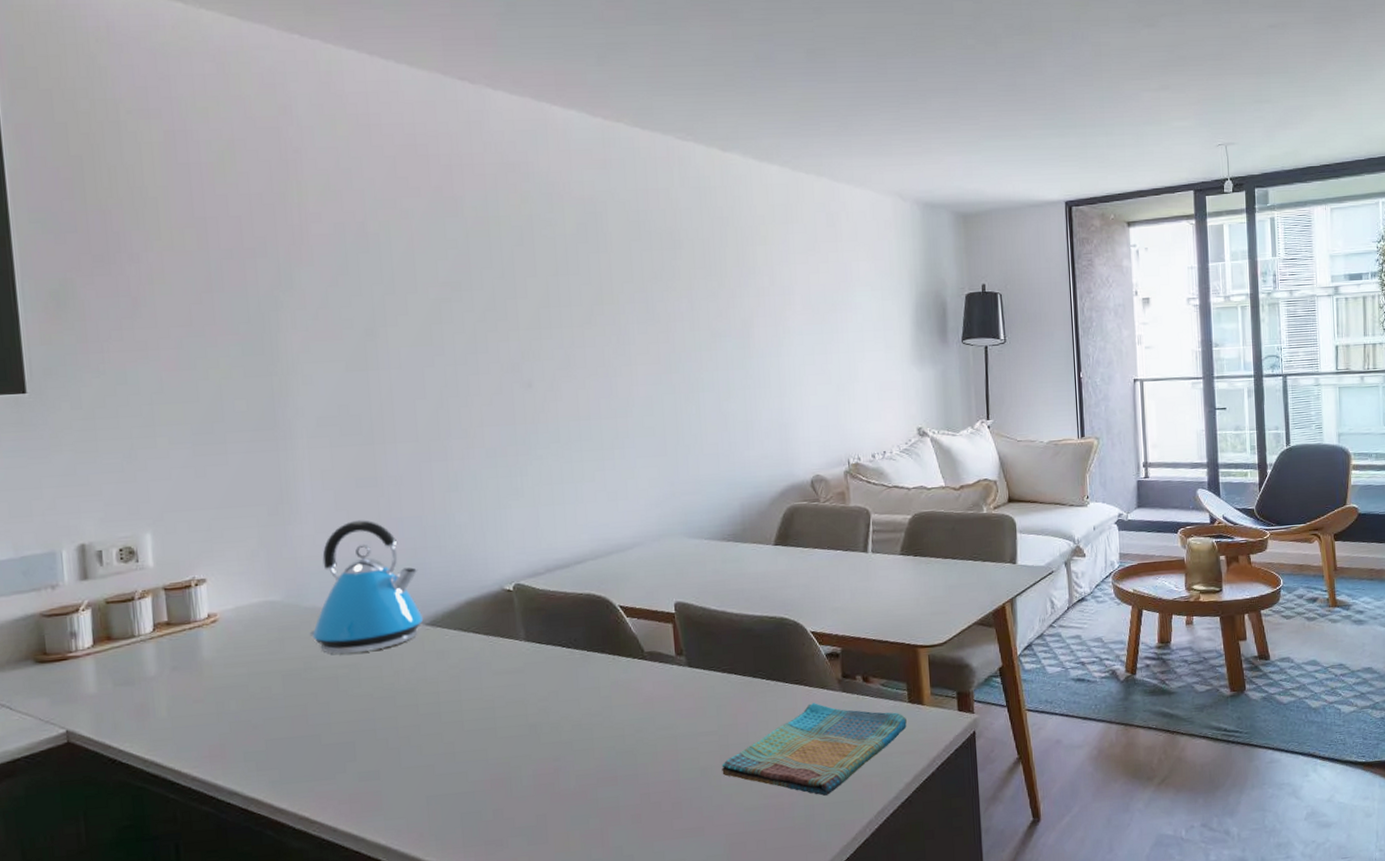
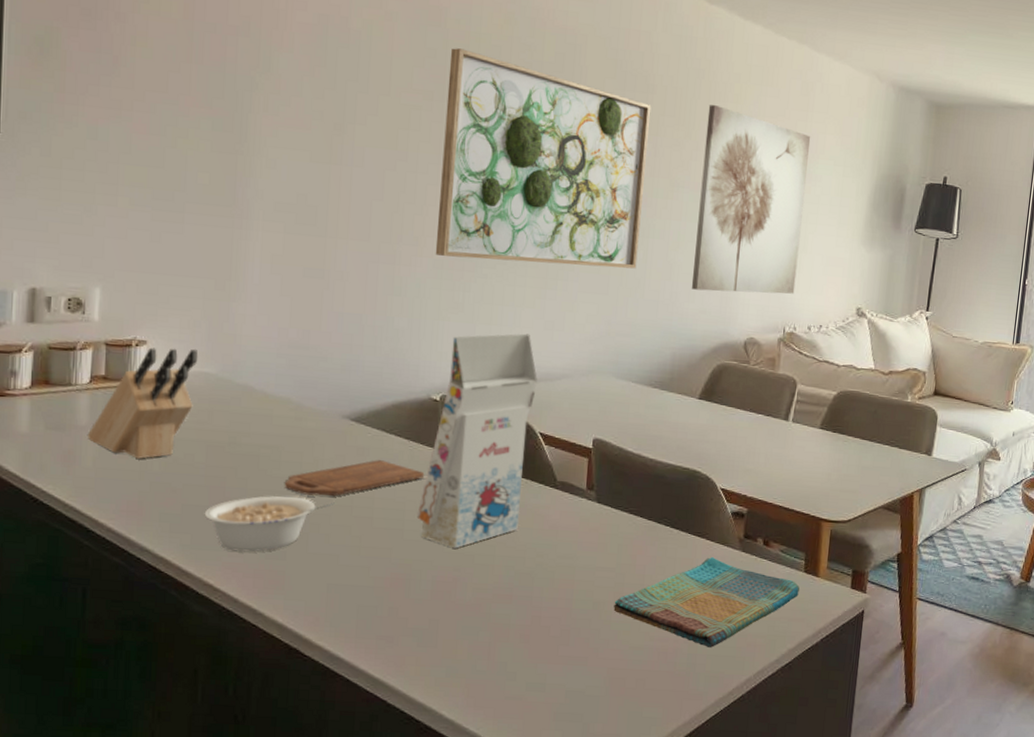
knife block: none [157,578,263,701] -> present [87,347,198,459]
legume: none [289,711,422,780] -> present [204,496,335,552]
kettle: present [308,520,424,655] -> none [237,308,351,437]
cutting board: none [367,660,510,709] -> present [284,460,425,496]
wall art: none [471,235,691,444] -> present [435,48,652,269]
gift box: none [507,508,613,738] -> present [416,333,537,549]
wall art: none [737,249,853,437] -> present [691,104,811,294]

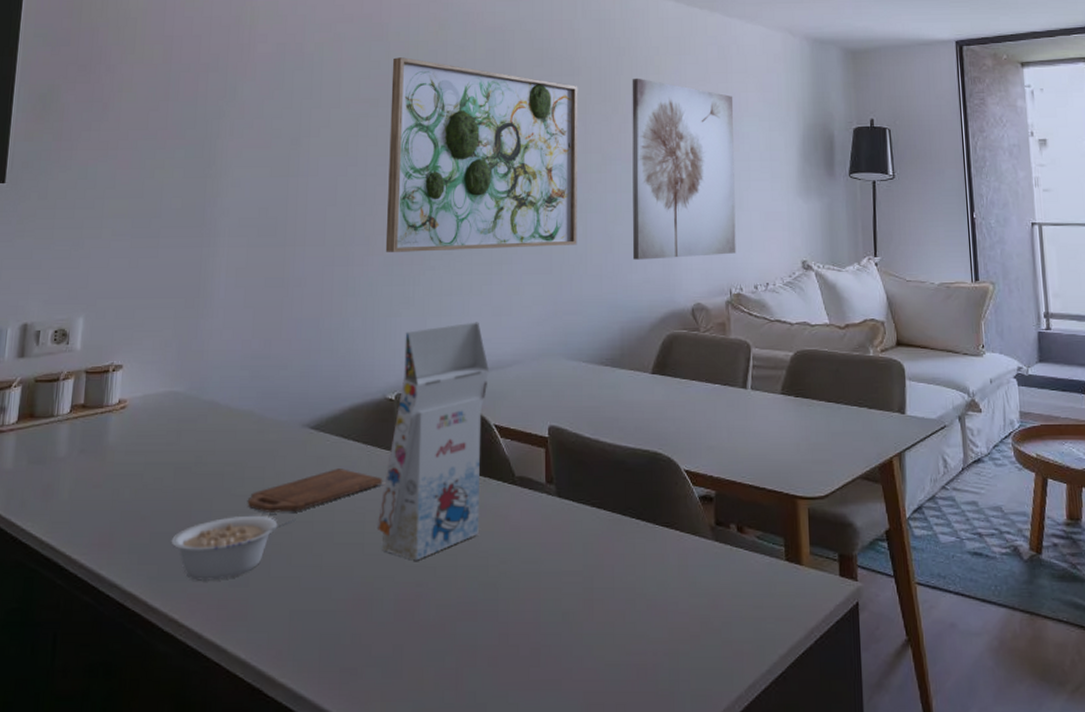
knife block: present [87,347,198,459] -> none [65,368,169,487]
dish towel: present [613,556,800,648] -> none [584,549,783,659]

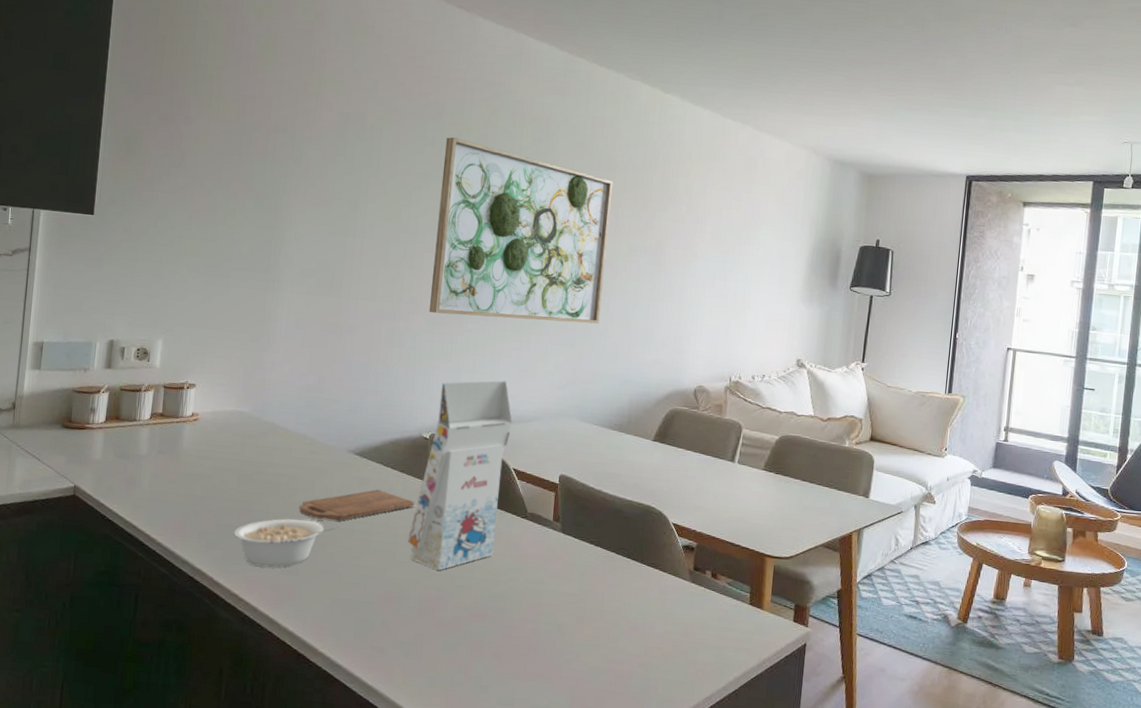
wall art: present [632,78,736,260] -> none [647,179,754,347]

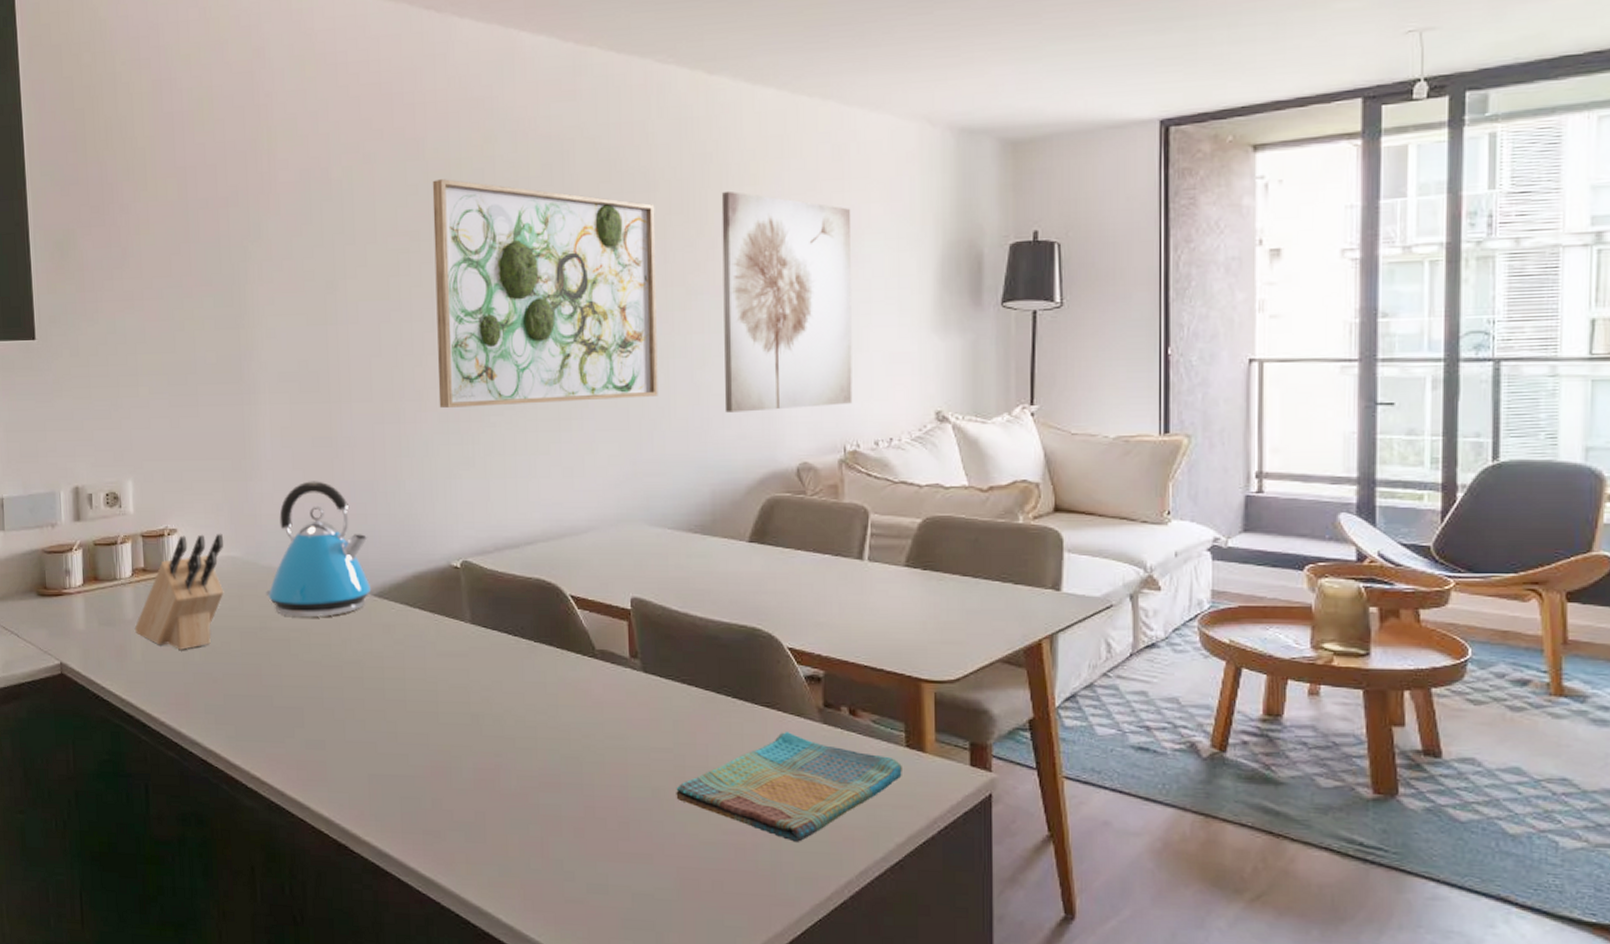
knife block: none [145,390,235,484] -> present [134,533,224,650]
legume: present [234,519,340,568] -> none [245,682,367,742]
kettle: none [263,357,357,468] -> present [264,481,372,618]
cutting board: present [299,489,415,520] -> none [316,637,454,679]
gift box: present [407,380,512,571] -> none [450,484,562,731]
dish towel: none [575,586,745,672] -> present [676,731,902,842]
wall art: none [647,179,754,347] -> present [721,190,853,413]

